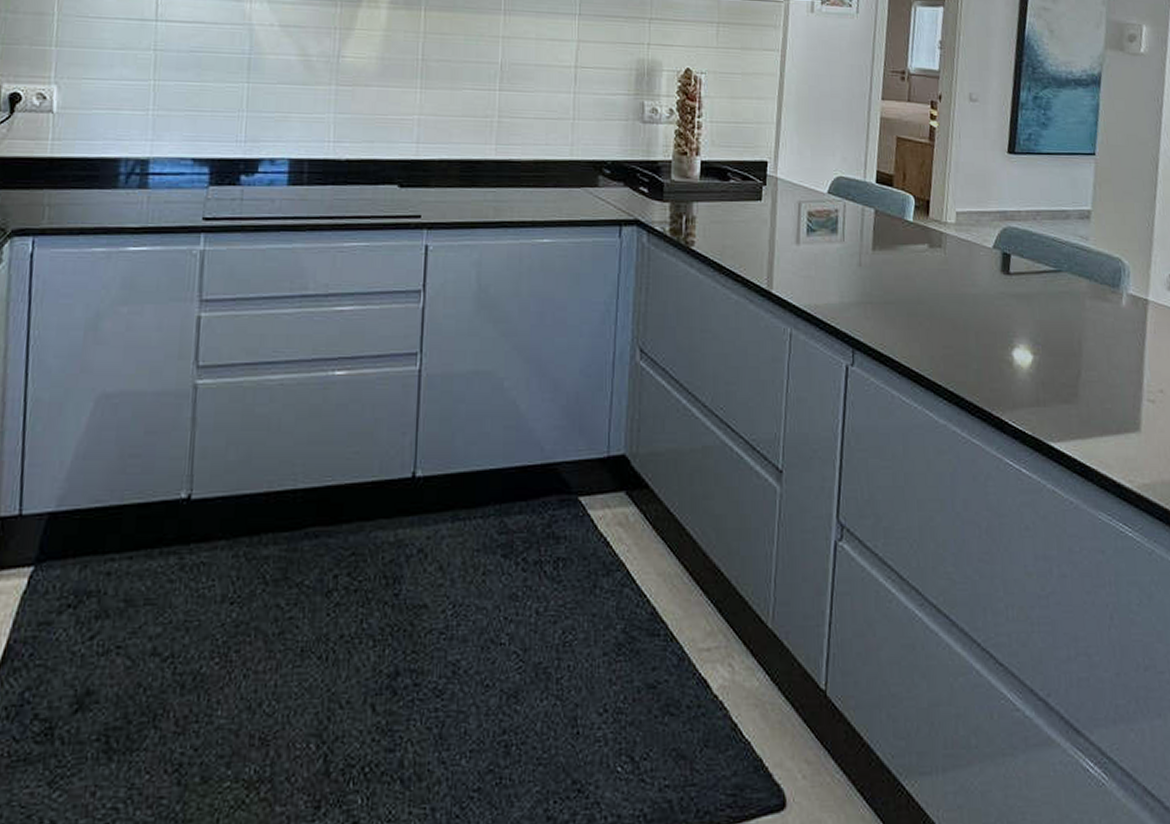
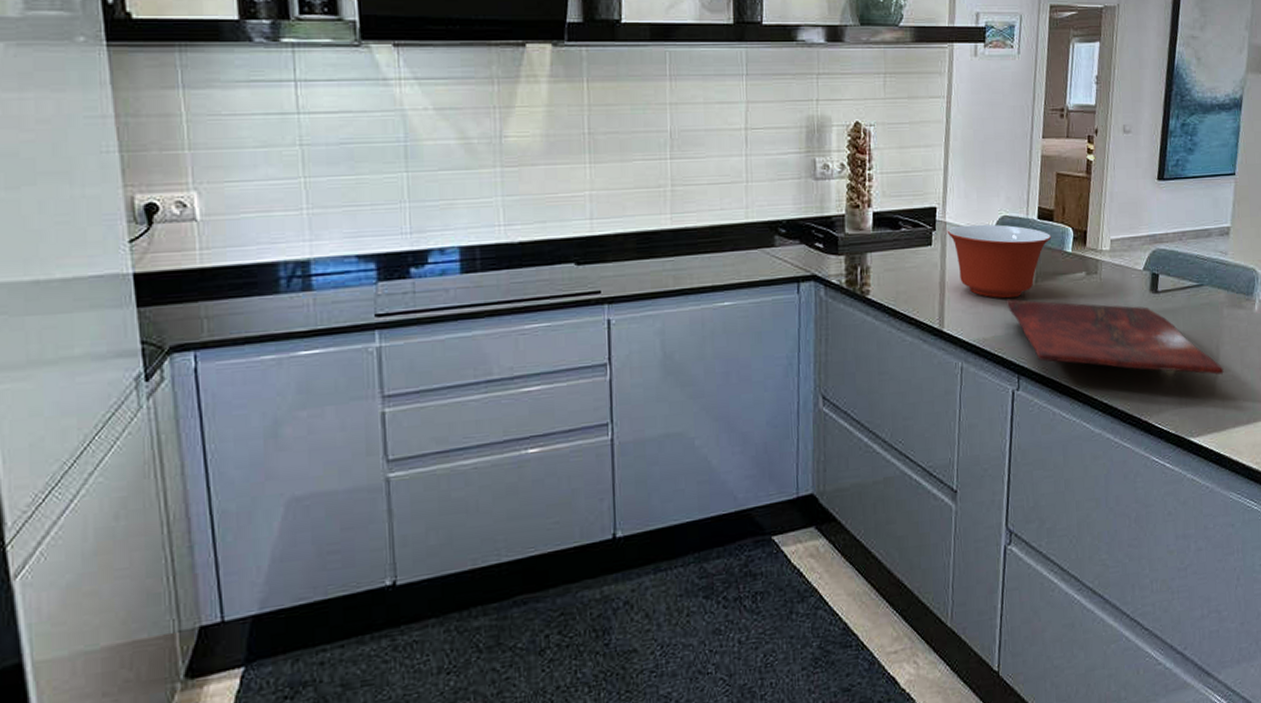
mixing bowl: none [778,182,891,265] -> present [947,224,1052,299]
cutting board: none [841,265,1088,373] -> present [1007,299,1224,375]

